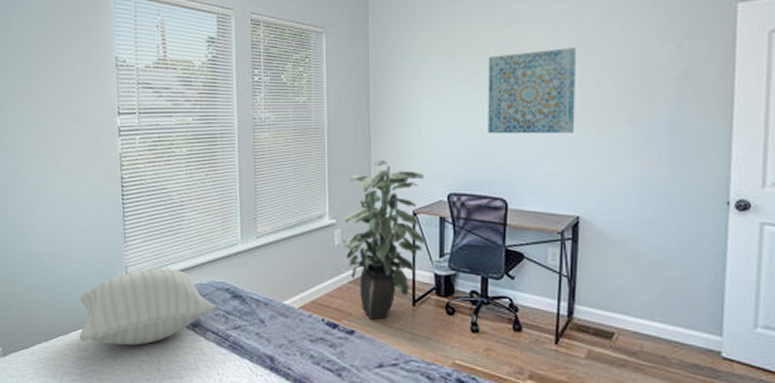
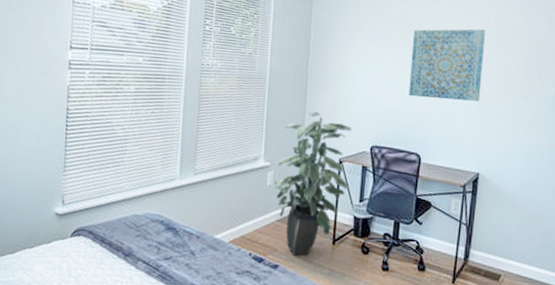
pillow: present [79,267,216,345] -> none [7,197,150,272]

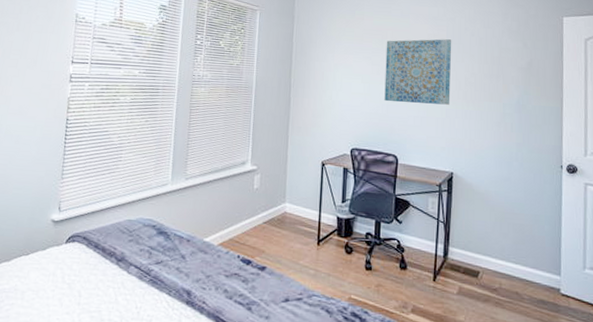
indoor plant: present [274,111,352,256] -> none [261,117,333,257]

